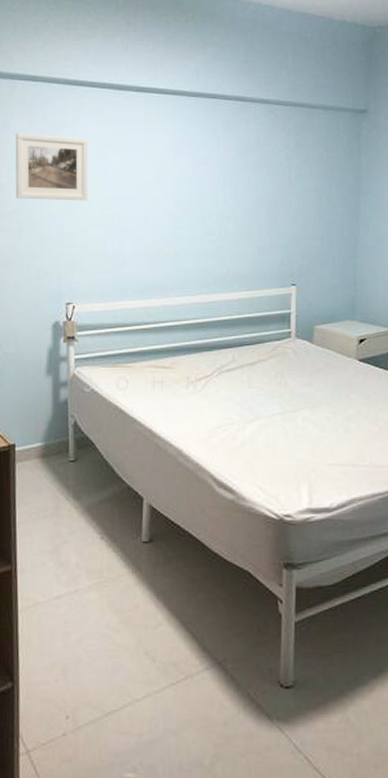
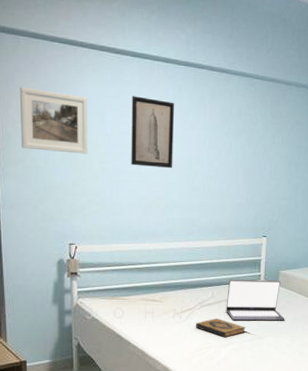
wall art: none [136,133,184,212] -> present [131,96,175,169]
hardback book: none [213,387,276,411] -> present [195,318,246,338]
laptop: none [250,338,324,389] -> present [226,280,285,321]

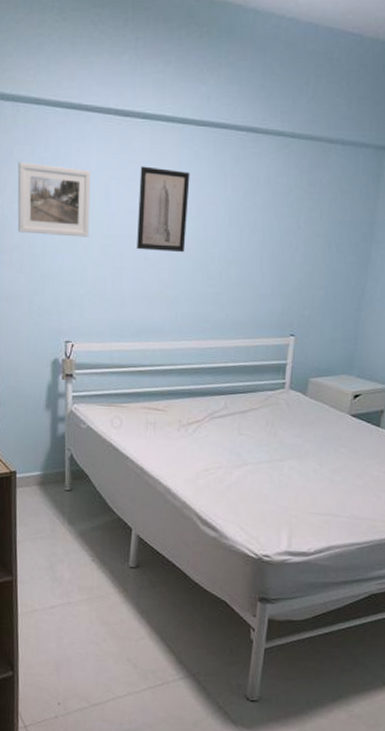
hardback book: present [195,318,246,338] -> none [203,433,264,457]
laptop: present [226,280,285,321] -> none [240,387,313,439]

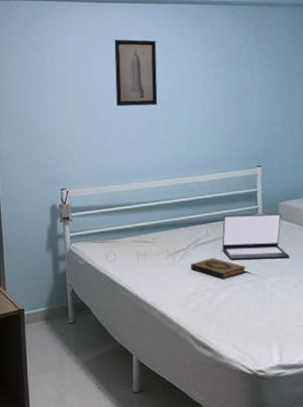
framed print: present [17,161,91,238] -> none [13,45,75,102]
hardback book: none [203,433,264,457] -> present [190,258,246,279]
laptop: none [240,387,313,439] -> present [222,213,290,260]

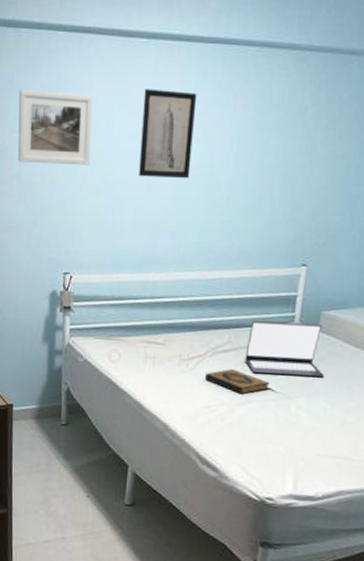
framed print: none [13,45,75,102] -> present [17,89,93,165]

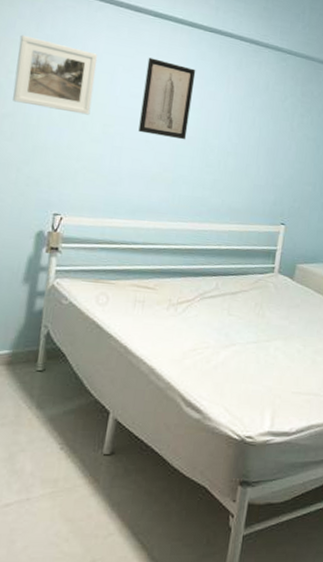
hardback book: present [204,369,270,395] -> none [192,313,252,338]
laptop: present [245,321,324,377] -> none [230,270,298,321]

